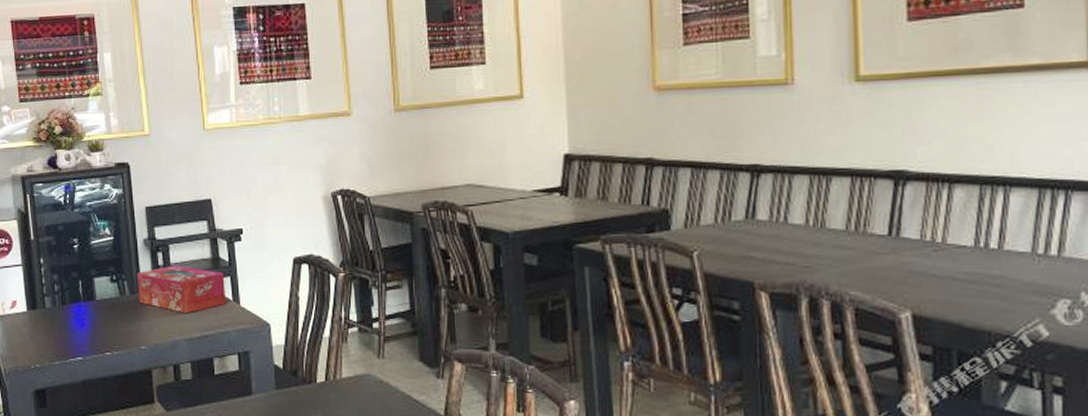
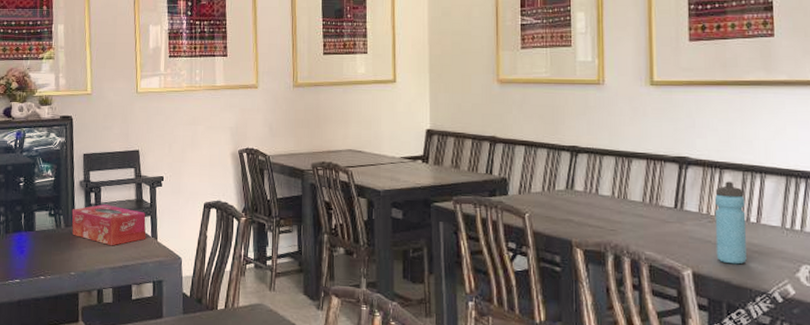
water bottle: none [941,198,984,302] -> present [714,181,747,265]

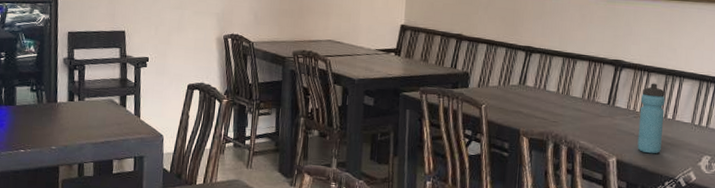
tissue box: present [71,204,146,246] -> none [54,82,130,123]

